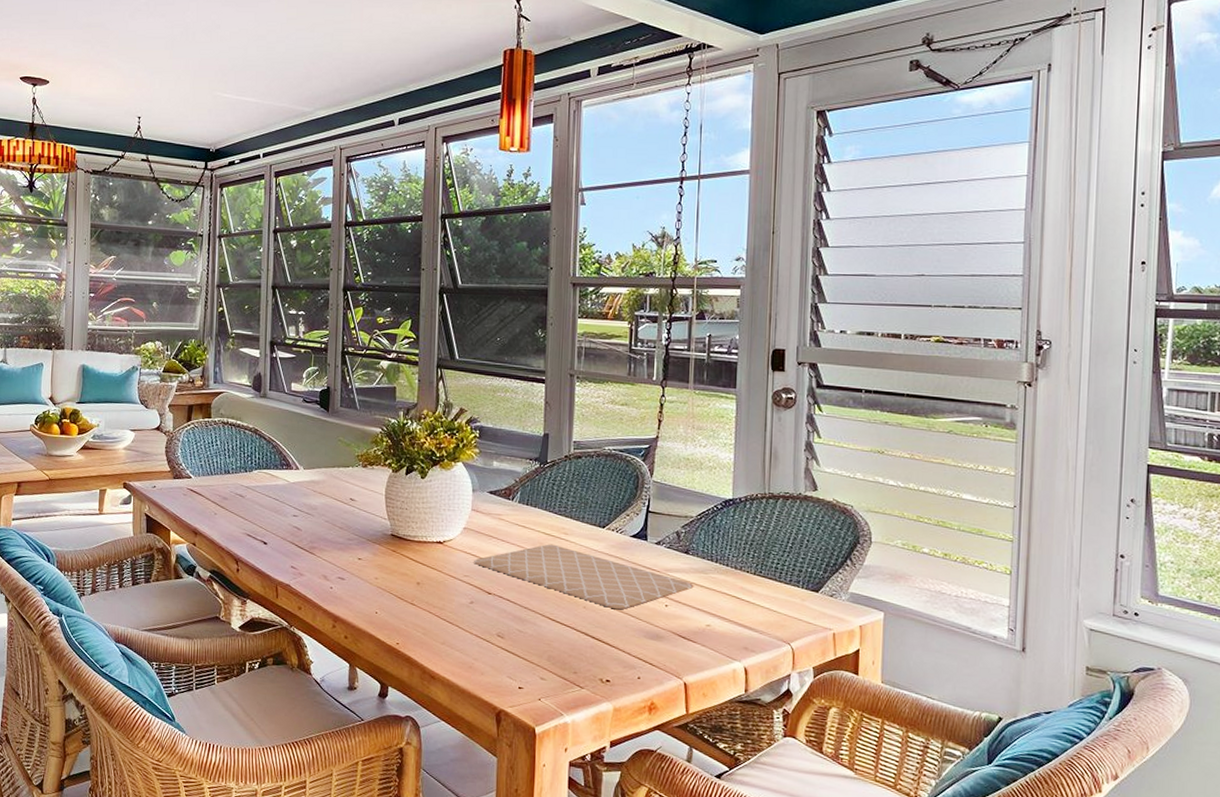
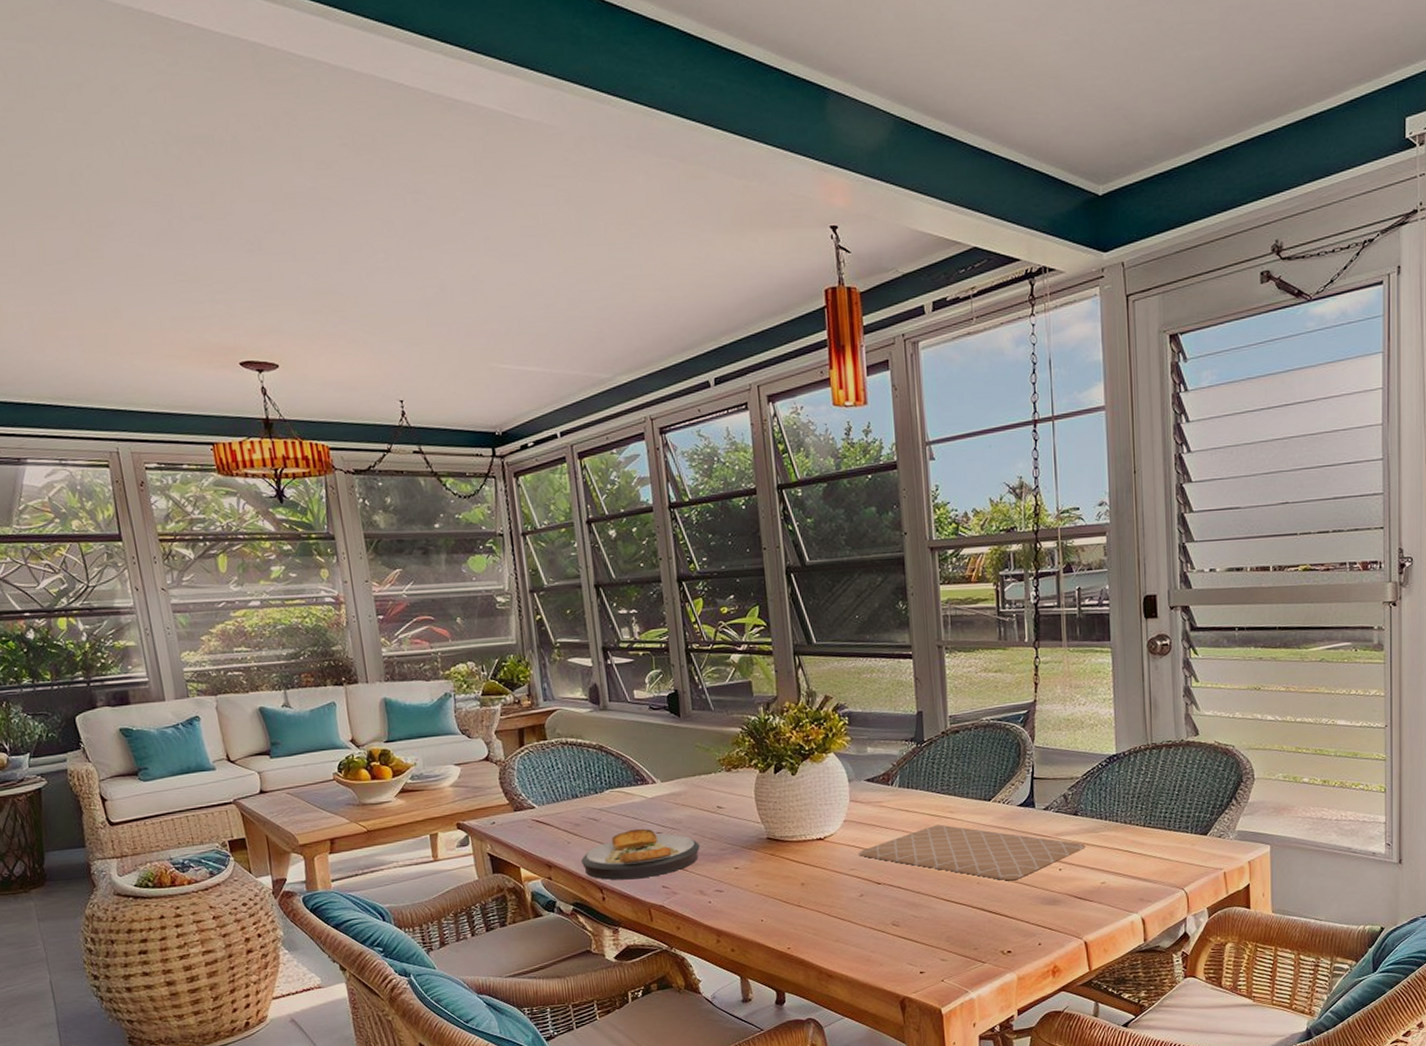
plate: none [223,509,330,556] -> present [580,828,700,881]

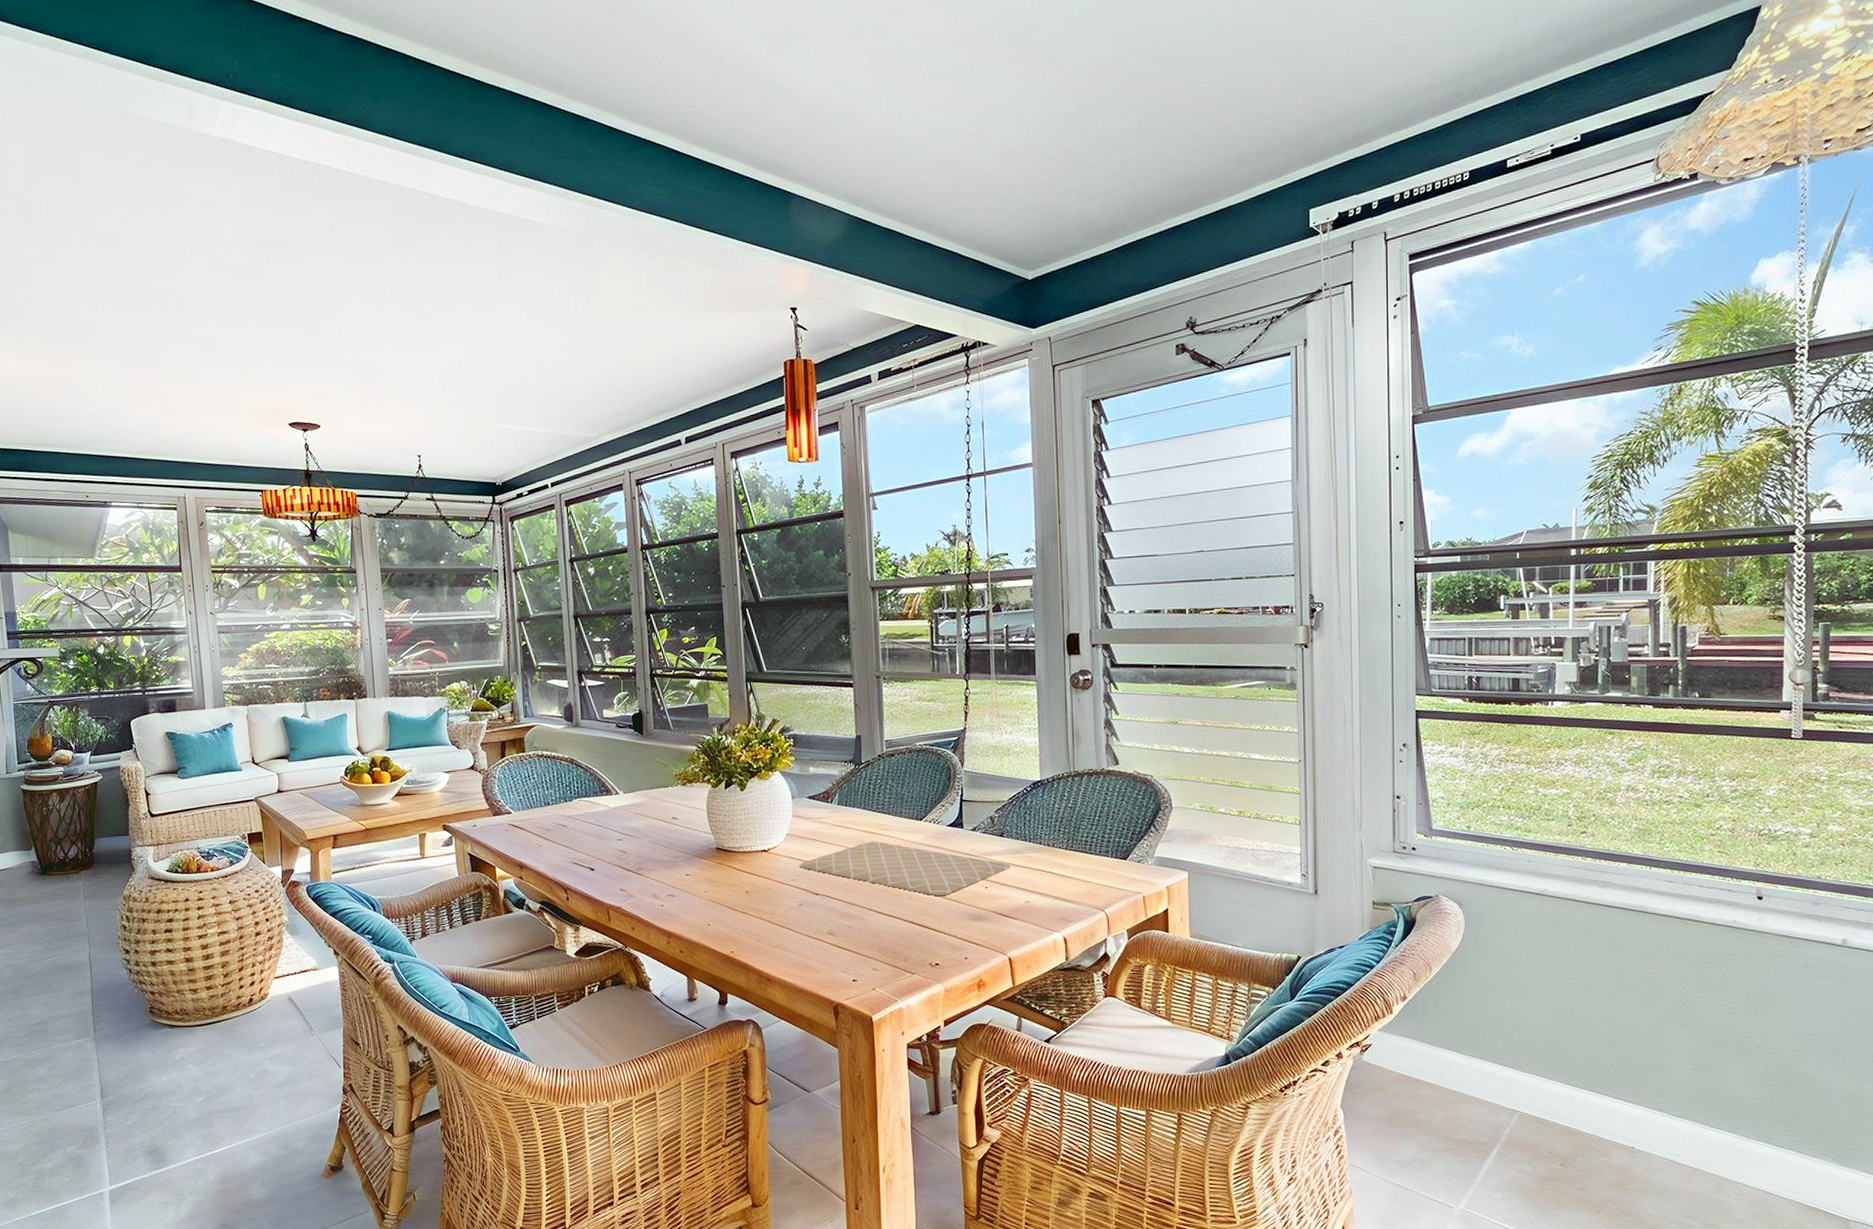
plate: present [580,828,700,881] -> none [549,835,656,882]

